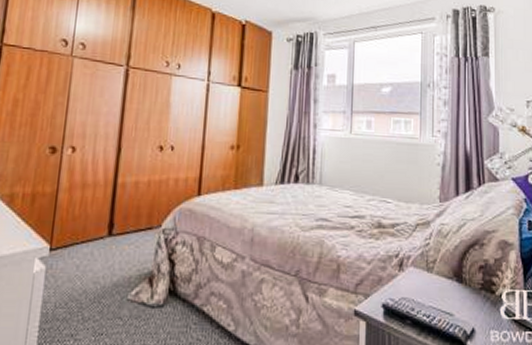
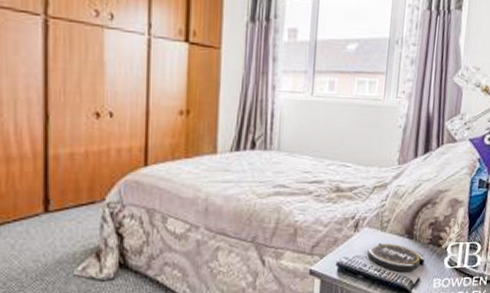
alarm clock: none [414,284,478,321] -> present [367,242,425,273]

